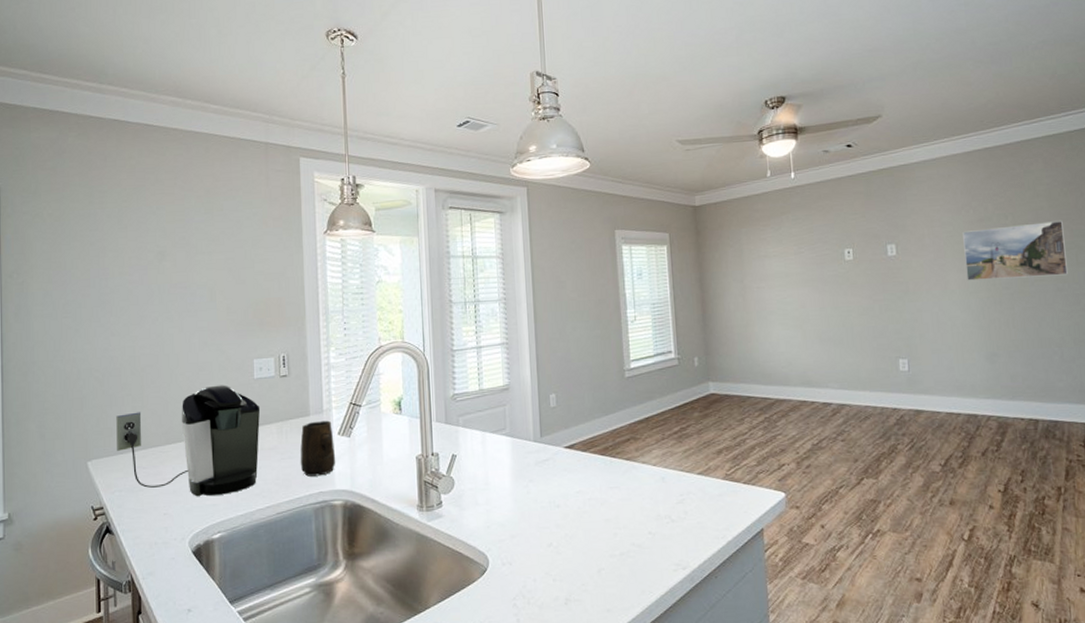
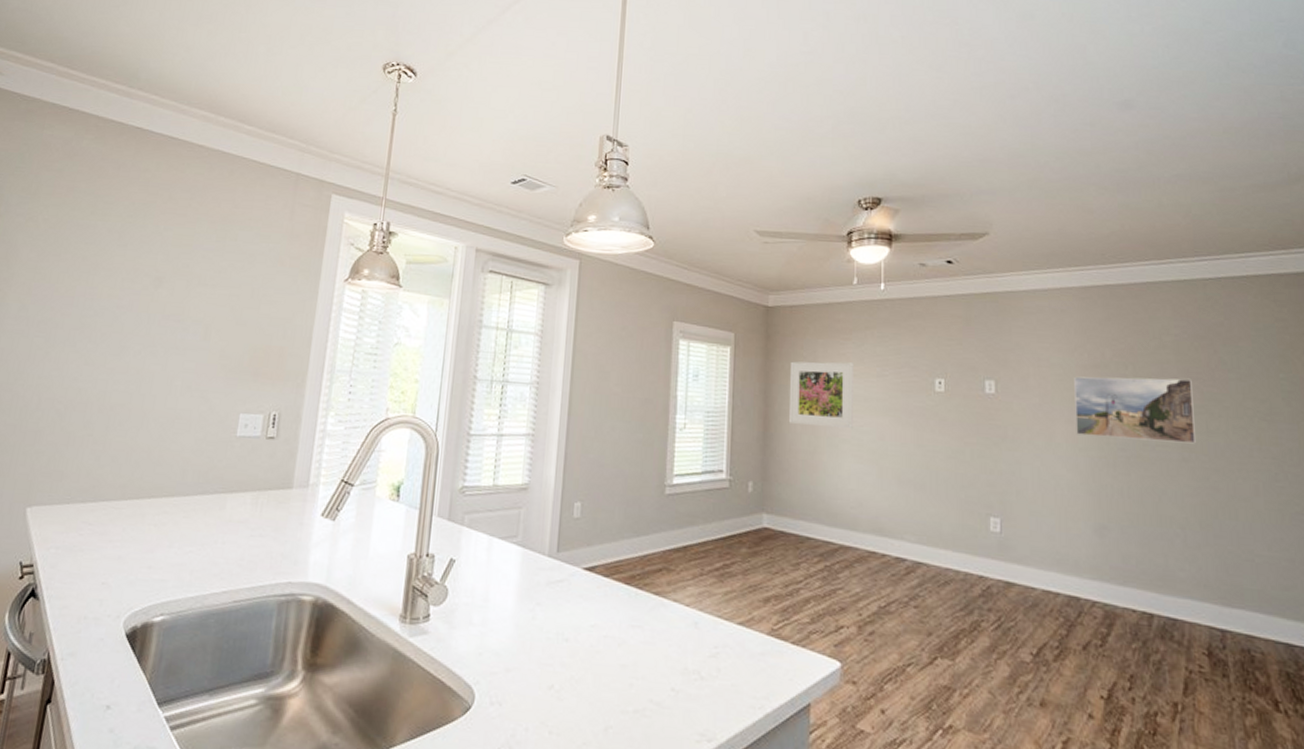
coffee maker: present [116,385,261,497] -> none [63,437,238,570]
mug: present [300,420,336,477] -> none [271,496,316,563]
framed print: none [719,245,778,304] -> present [788,361,853,429]

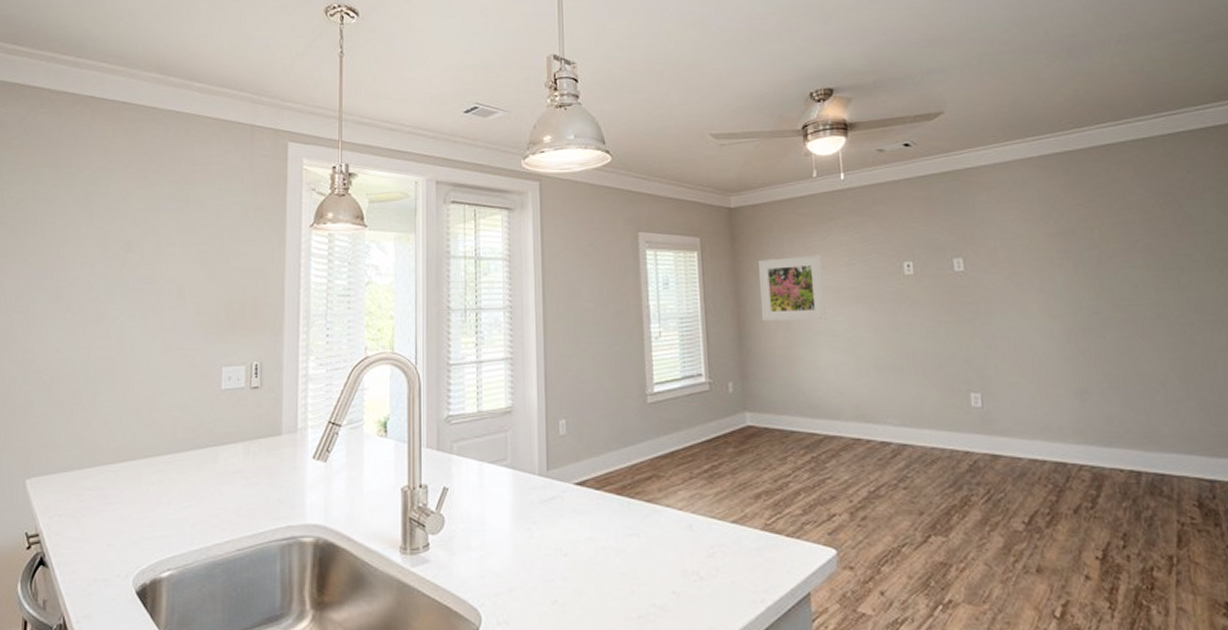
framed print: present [1074,376,1196,444] -> none [1041,236,1169,303]

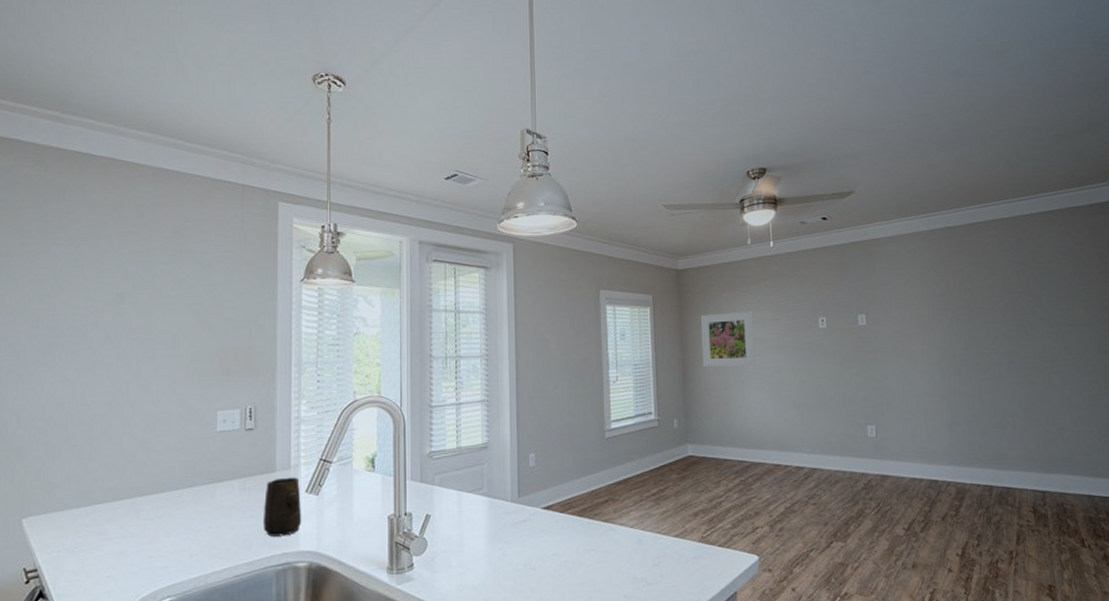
mug: none [267,441,309,507] -> present [262,477,302,537]

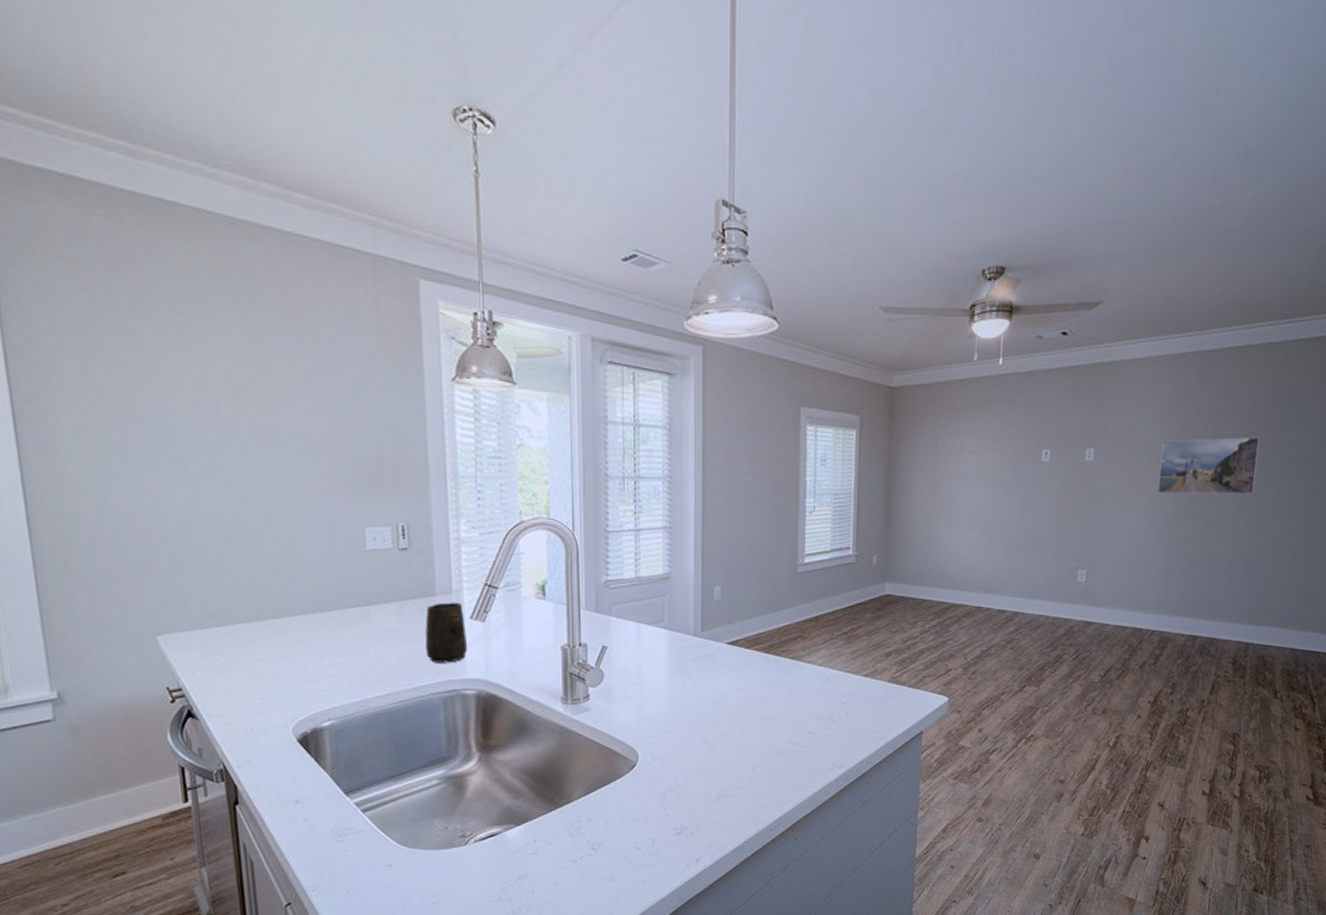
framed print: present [700,311,755,367] -> none [909,439,970,502]
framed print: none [926,297,1020,352] -> present [1157,436,1260,495]

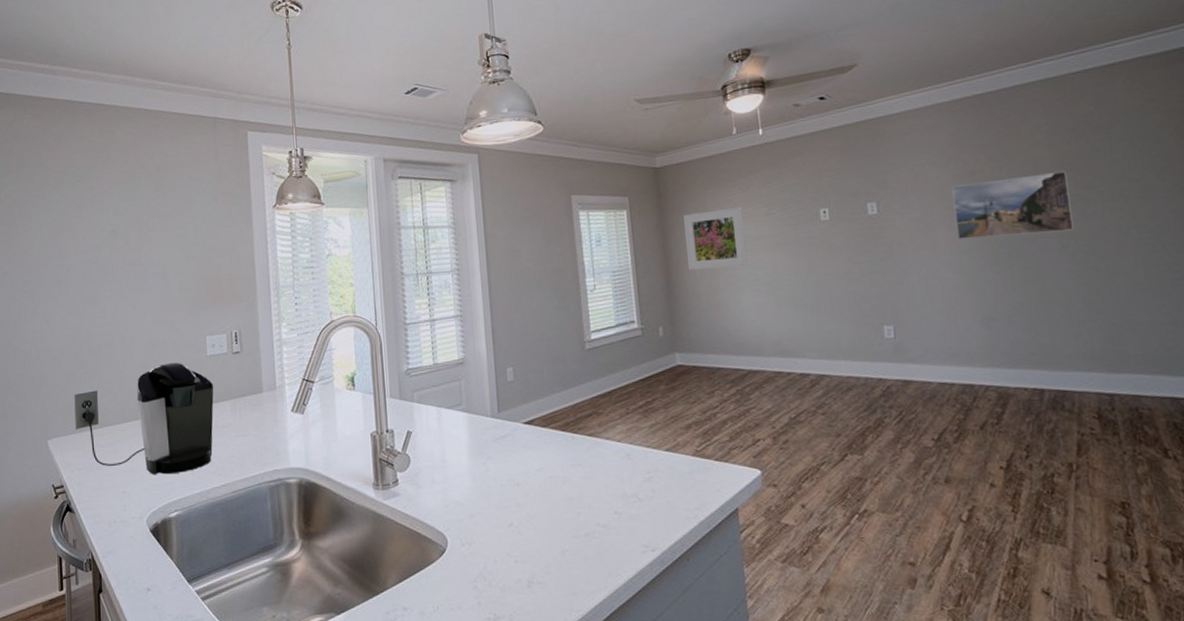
coffee maker: none [190,555,376,681] -> present [74,362,214,475]
mug: present [425,602,468,663] -> none [254,397,290,454]
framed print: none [909,439,970,502] -> present [682,207,748,270]

